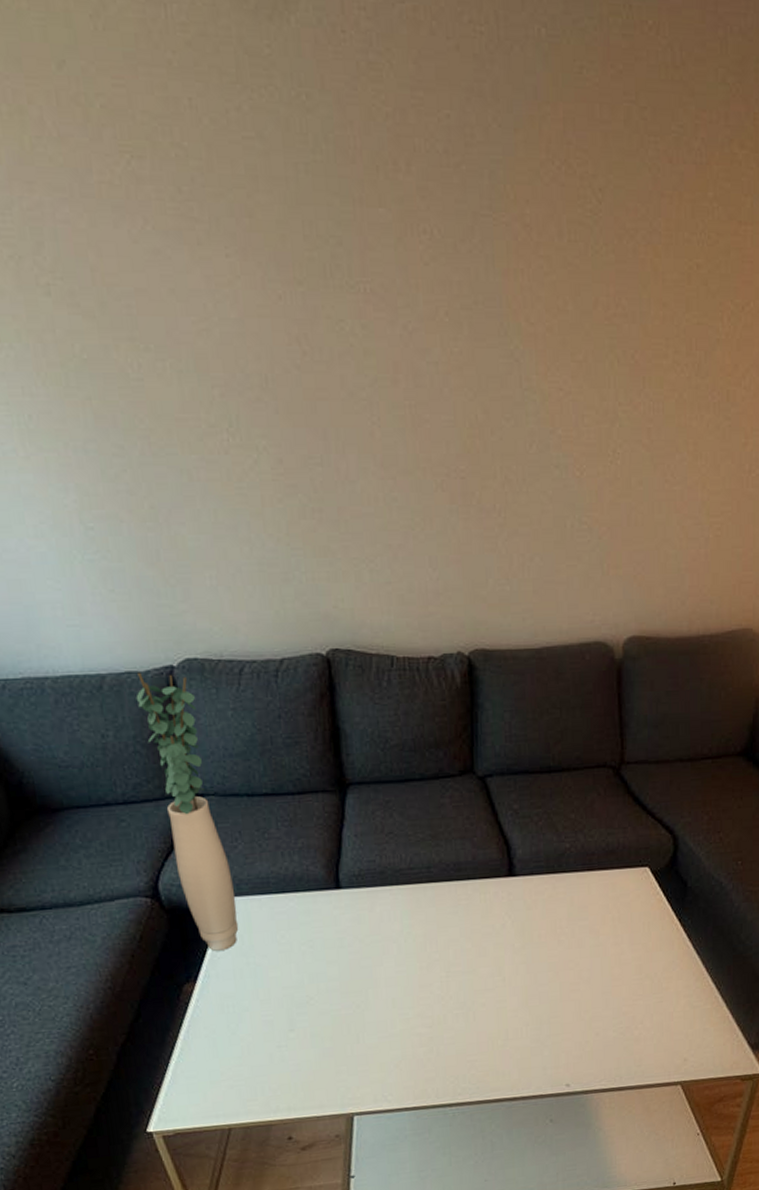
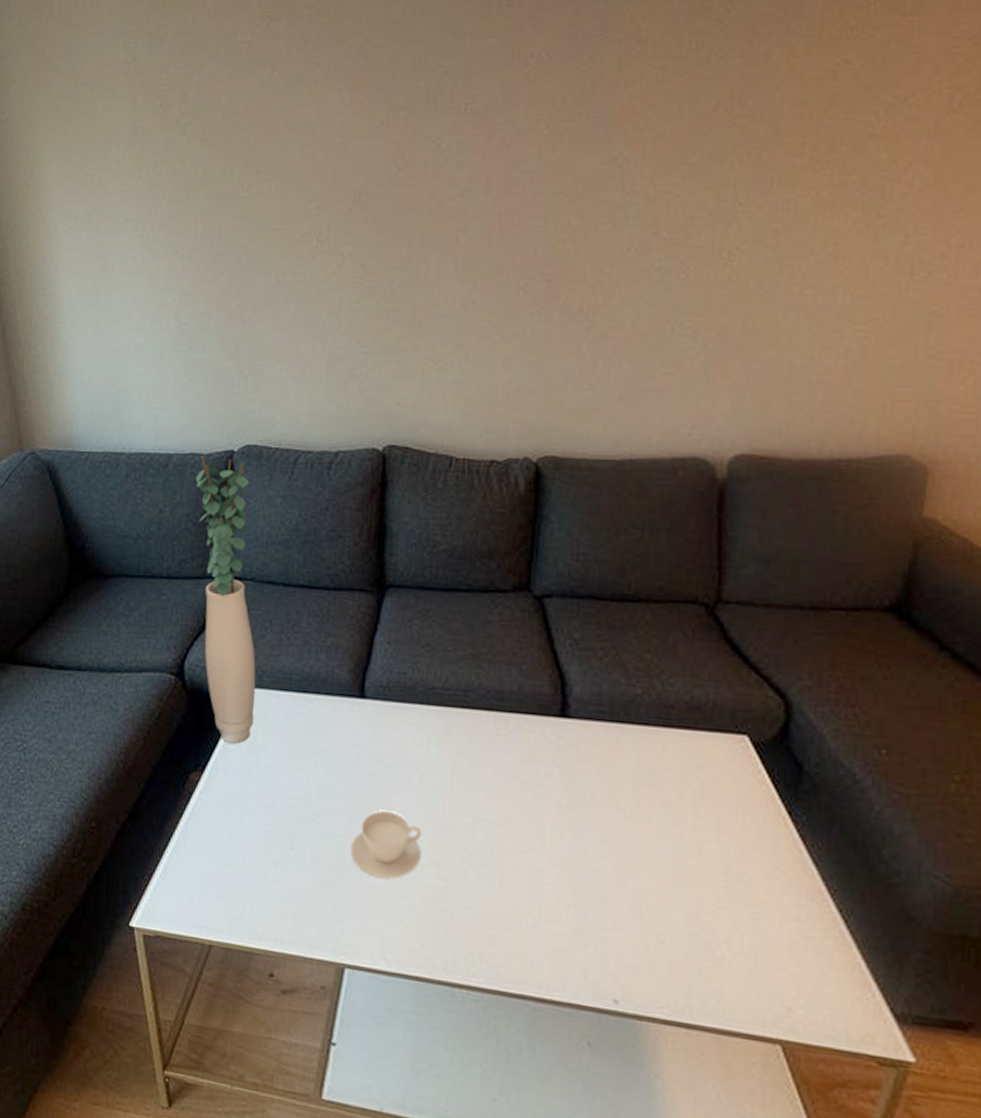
teacup: none [345,980,407,1038] -> present [350,810,422,879]

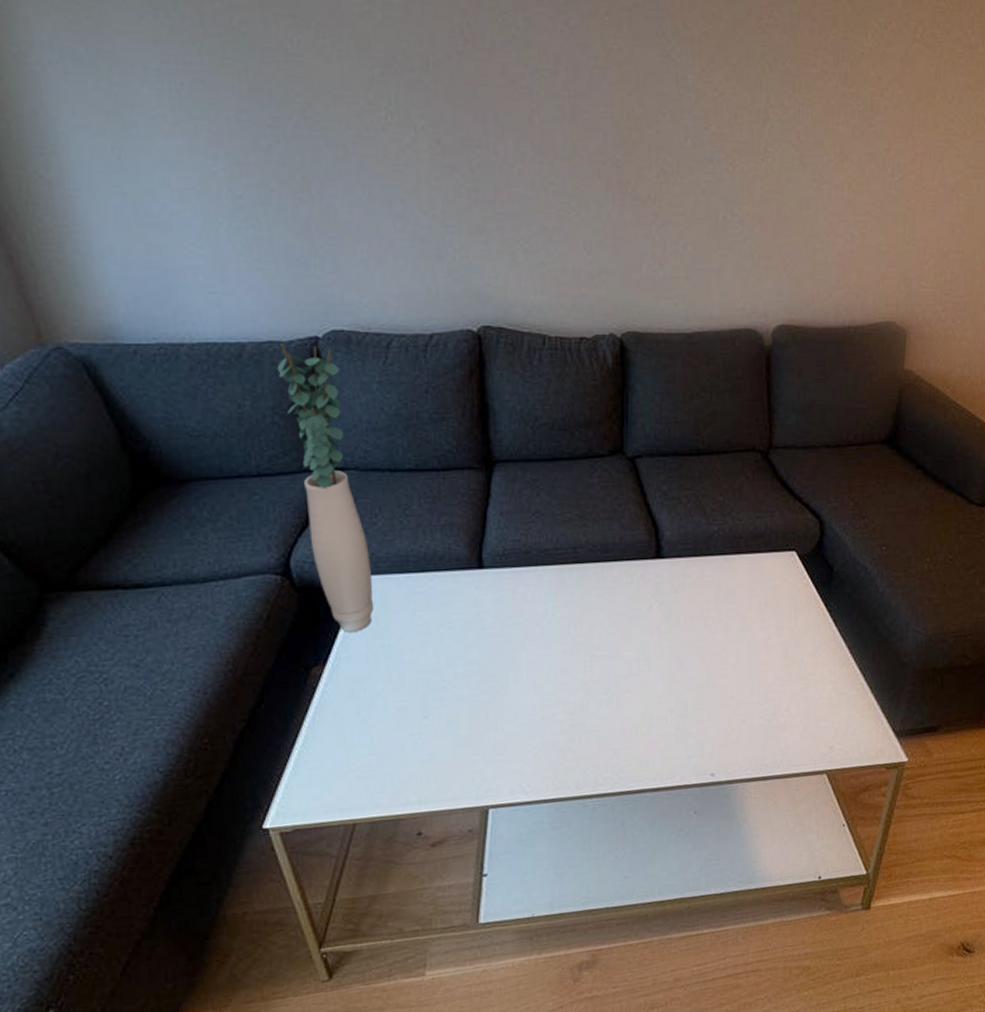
teacup: present [350,810,422,879] -> none [483,665,548,725]

